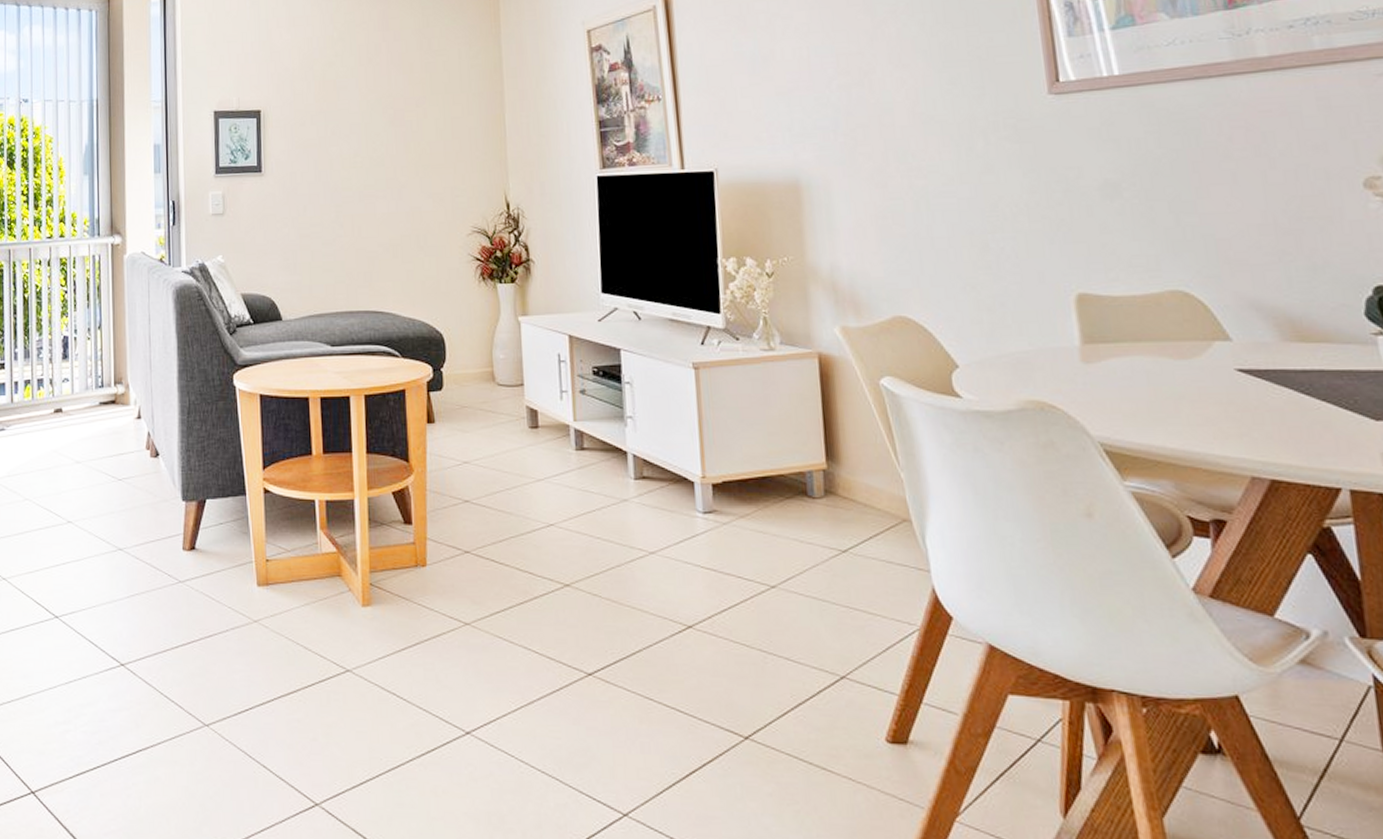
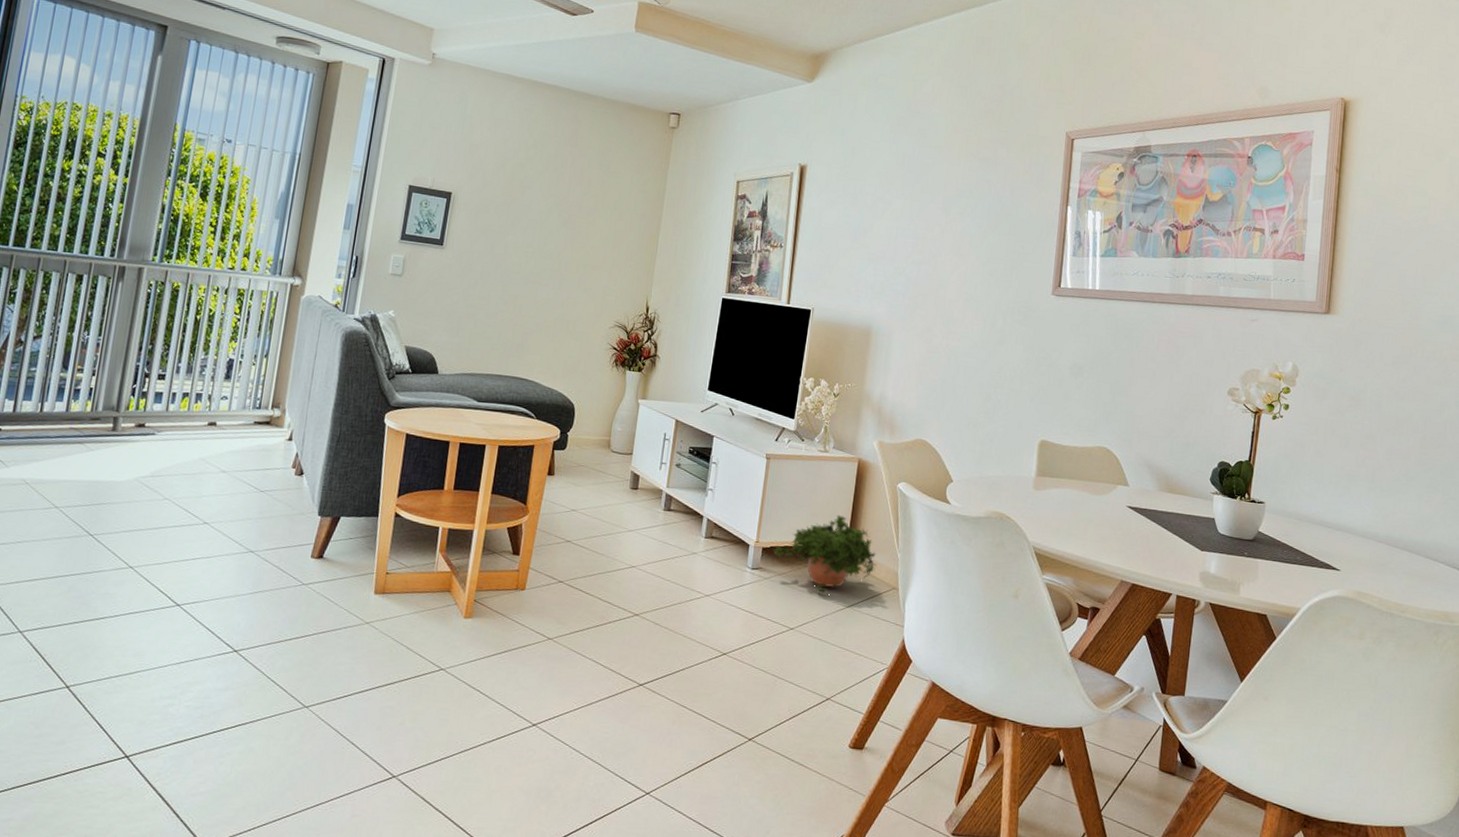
potted plant: none [728,430,874,538] -> present [774,514,877,594]

